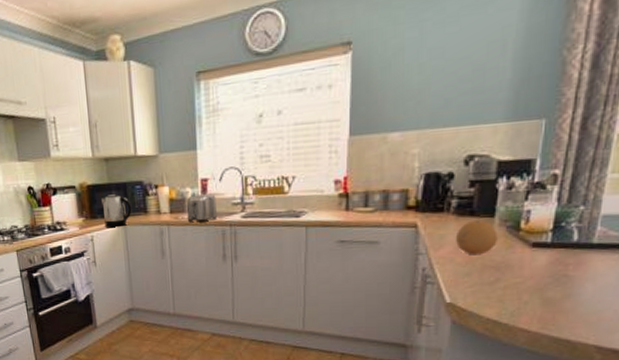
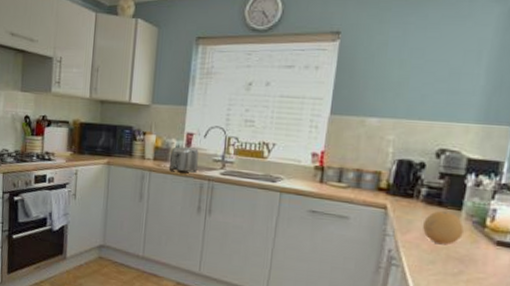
kettle: present [101,194,132,228] -> none [90,134,119,166]

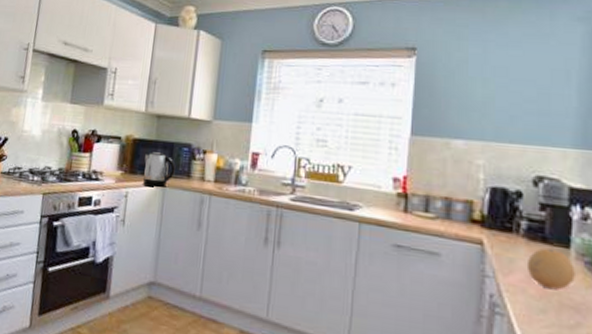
kettle: none [90,134,119,166] -> present [143,152,176,189]
toaster: present [168,146,199,173] -> none [231,167,266,198]

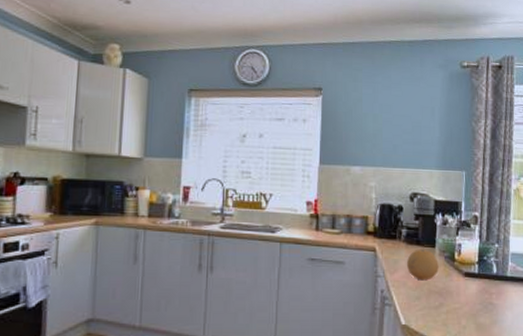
kettle: present [143,152,176,189] -> none [75,191,108,227]

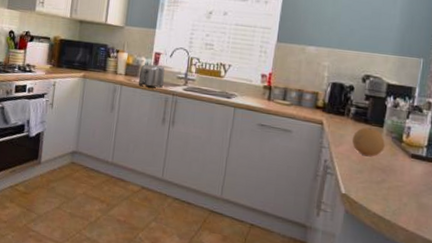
toaster: none [165,201,197,229] -> present [138,64,165,88]

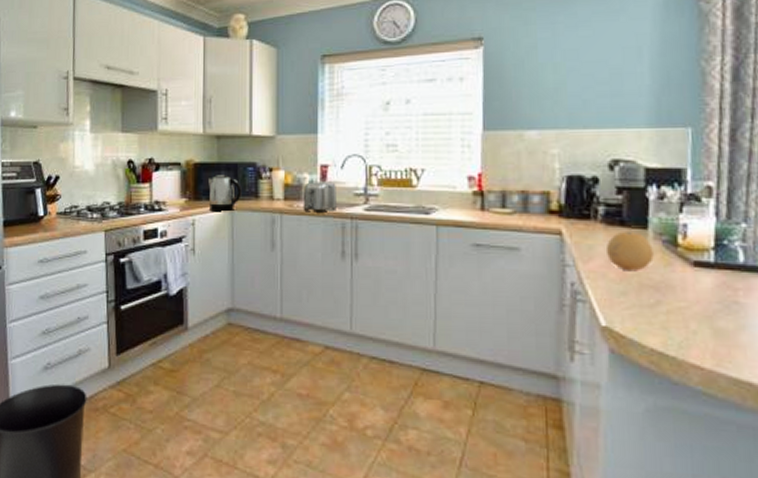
kettle: none [68,50,94,80] -> present [209,175,242,212]

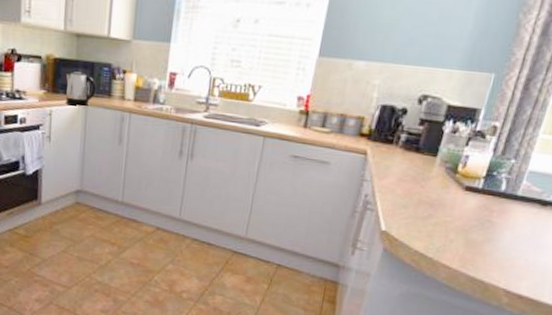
toaster: present [303,182,338,212] -> none [150,87,182,116]
fruit: present [605,232,654,272] -> none [398,157,437,190]

